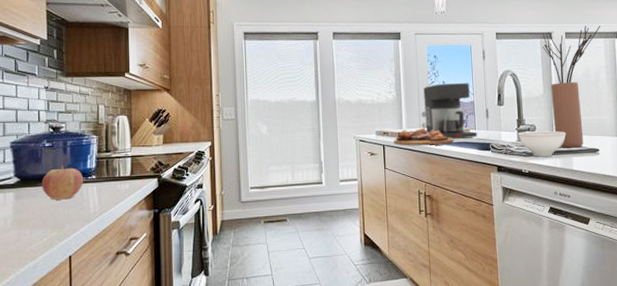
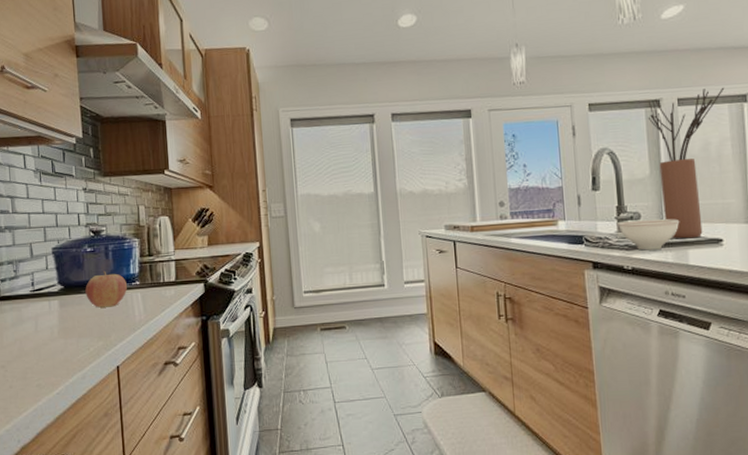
food platter: present [393,127,454,146] -> none [465,219,539,242]
coffee maker: present [423,82,477,139] -> none [500,164,567,232]

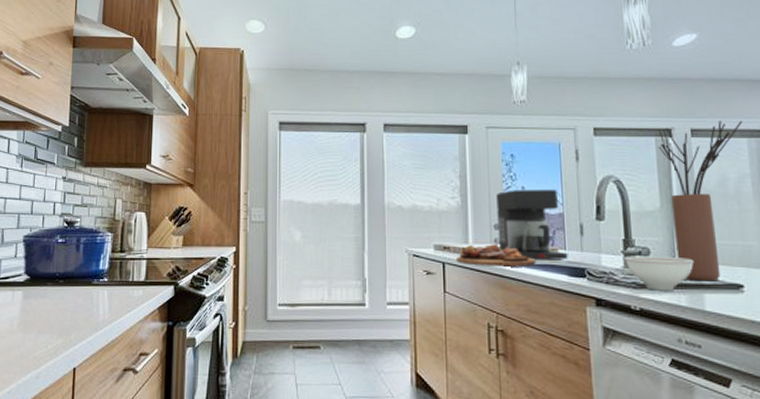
fruit: present [85,270,128,308] -> none [51,263,95,303]
food platter: none [465,219,539,242] -> present [455,243,536,268]
coffee maker: none [500,164,567,232] -> present [496,189,568,260]

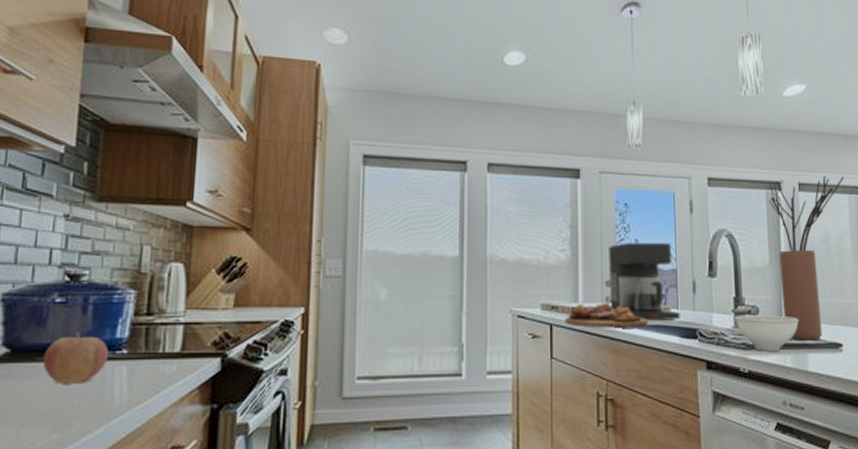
fruit: none [51,263,95,303] -> present [42,331,110,384]

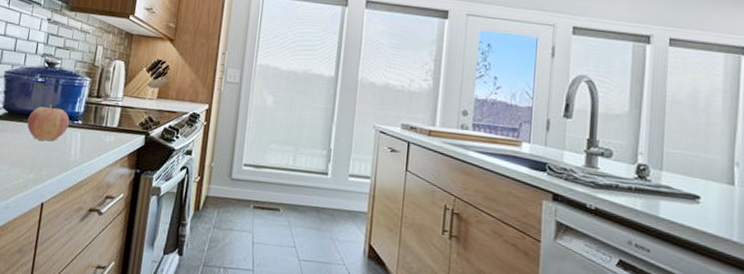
food platter: present [564,302,648,329] -> none [420,127,500,156]
coffee maker: present [609,242,680,320] -> none [464,78,531,153]
bowl: present [733,315,799,351] -> none [585,155,655,194]
vase: present [768,175,845,341] -> none [634,33,723,190]

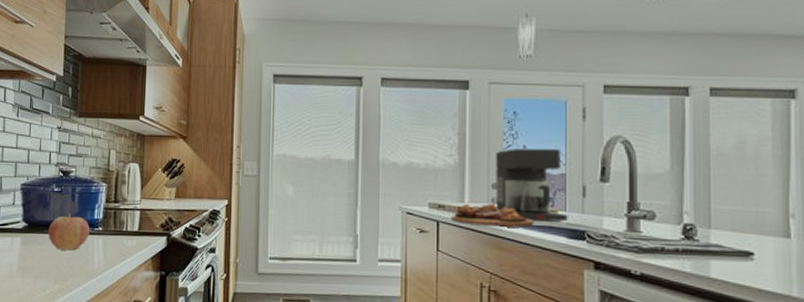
food platter: none [420,127,500,156] -> present [450,202,534,228]
coffee maker: none [464,78,531,153] -> present [495,148,568,222]

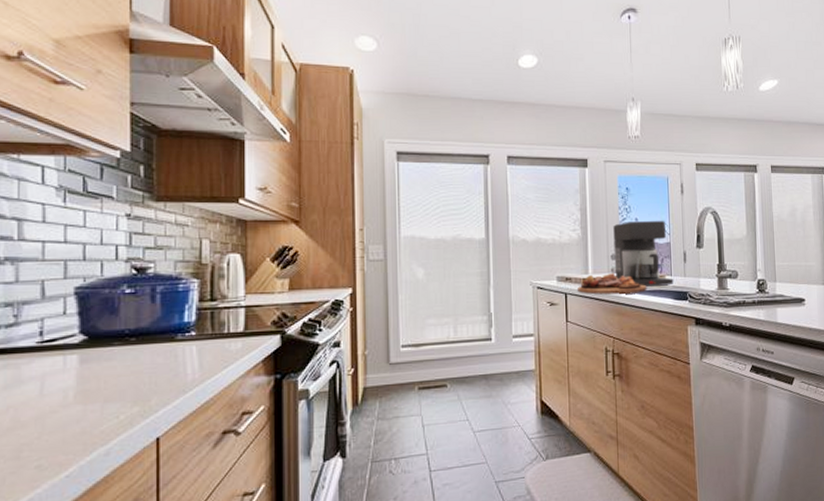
fruit: present [48,212,90,251] -> none [119,317,179,364]

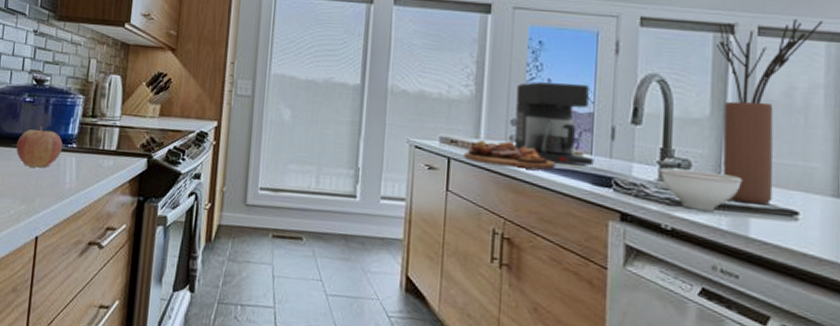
fruit: none [119,317,179,364] -> present [16,125,63,168]
bowl: none [717,278,771,308] -> present [658,167,743,212]
vase: none [746,159,809,298] -> present [715,19,824,205]

